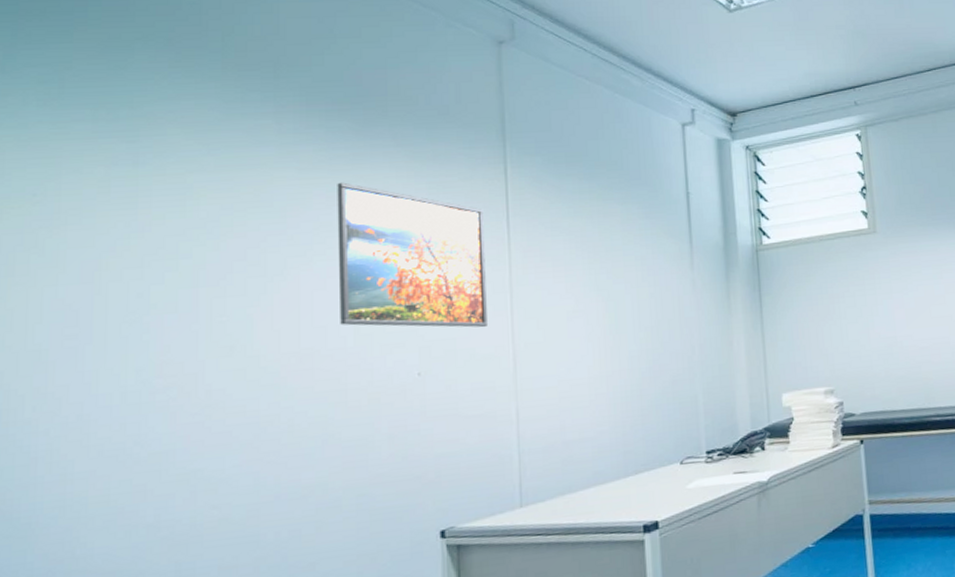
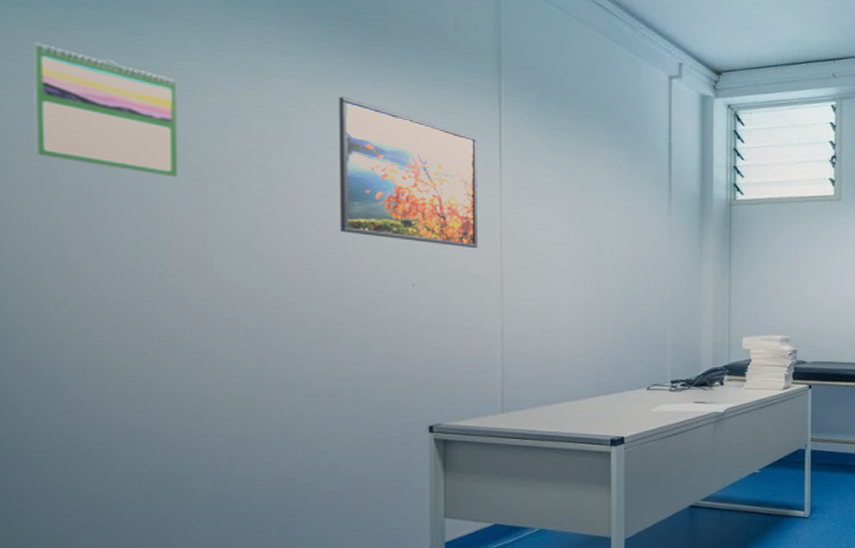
calendar: none [21,163,171,286] -> present [33,43,179,178]

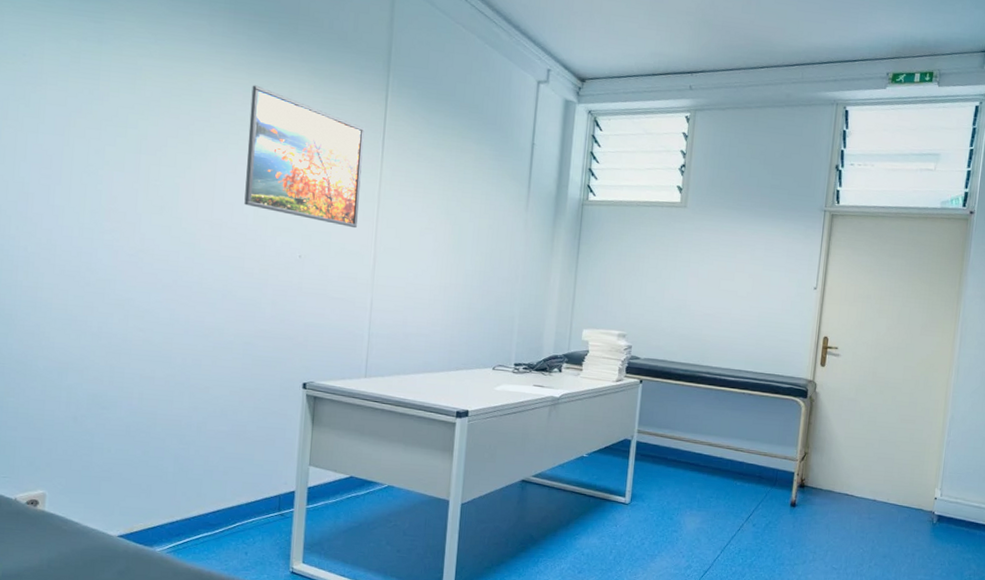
calendar: present [33,43,179,178] -> none [13,27,124,148]

